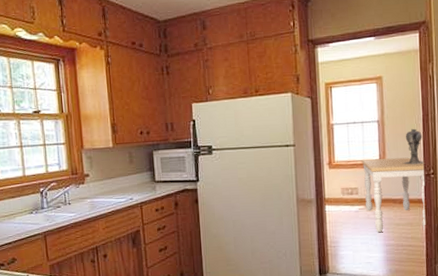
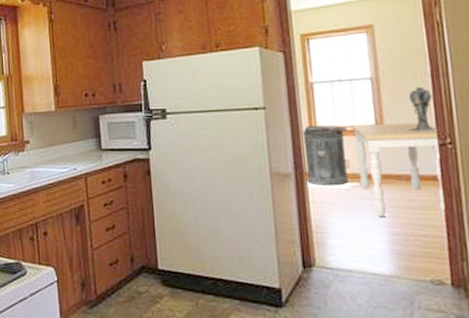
trash can: none [322,159,358,209] -> present [301,125,348,185]

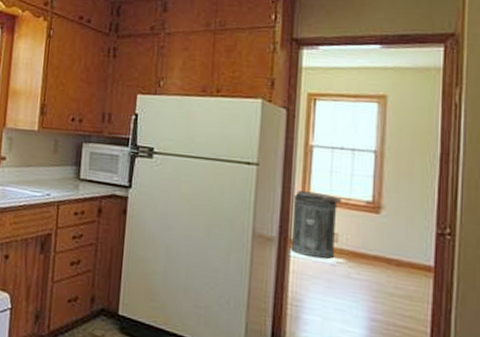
dining table: present [352,122,444,217] -> none [345,198,438,312]
decorative urn: present [408,86,438,132] -> none [406,168,438,218]

